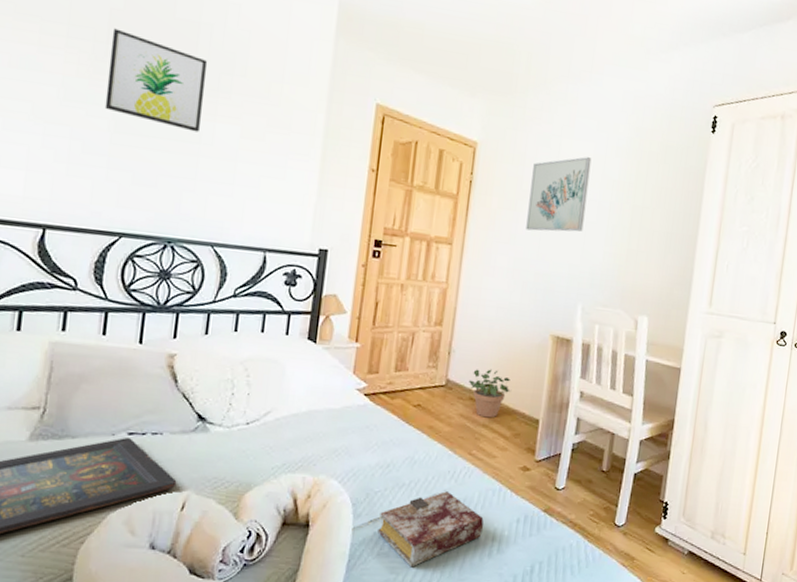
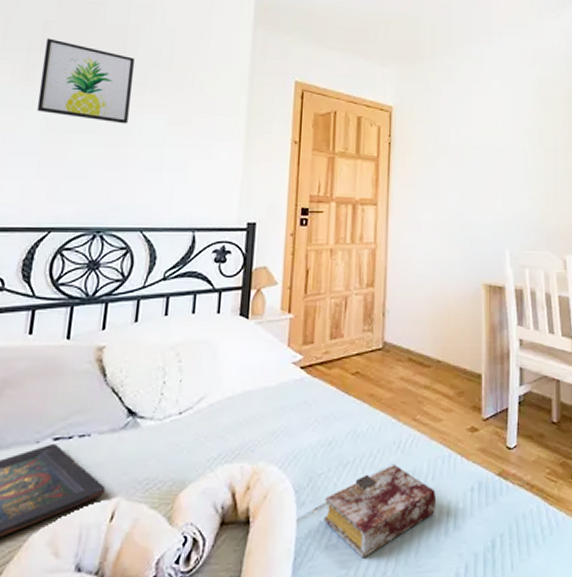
potted plant: present [469,369,512,418] -> none [406,326,450,378]
wall art: present [526,157,592,232] -> none [447,110,501,184]

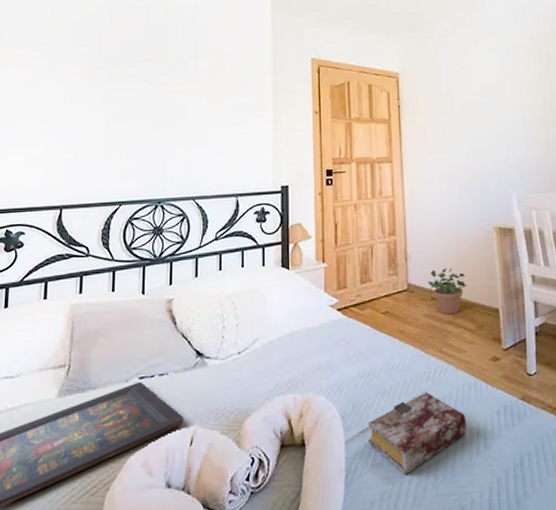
wall art: present [36,38,136,124] -> none [101,42,176,109]
potted plant: none [406,326,450,378] -> present [428,267,468,315]

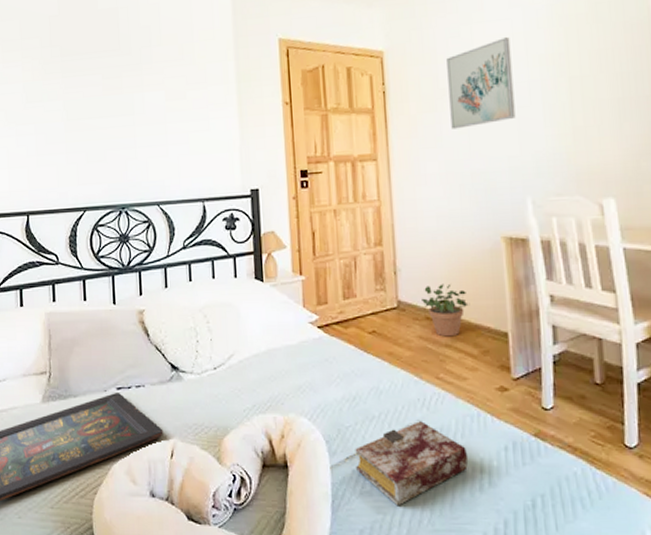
wall art: none [449,67,503,138] -> present [446,37,516,129]

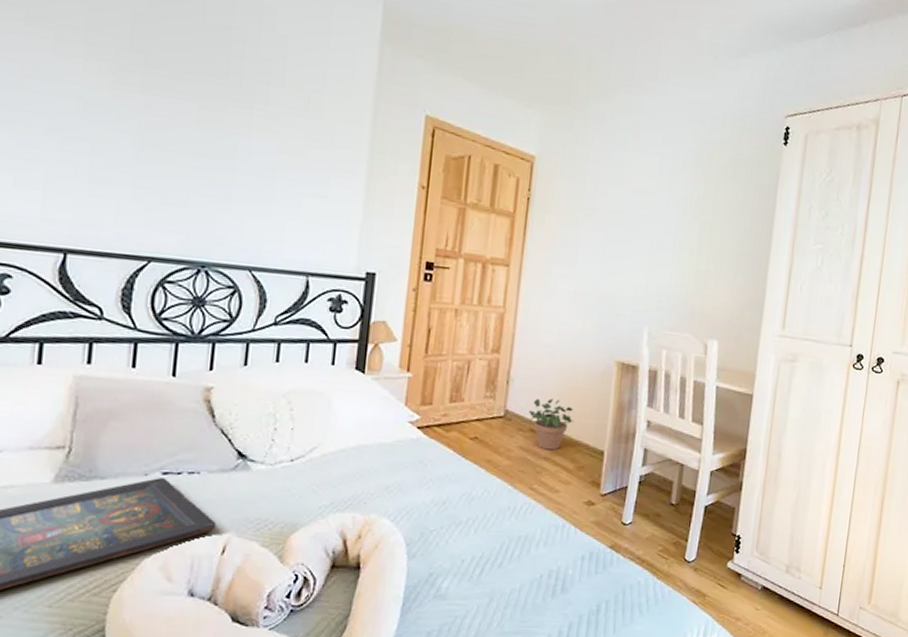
book: present [355,421,469,506] -> none [434,529,547,610]
wall art: present [446,37,516,129] -> none [588,171,657,252]

